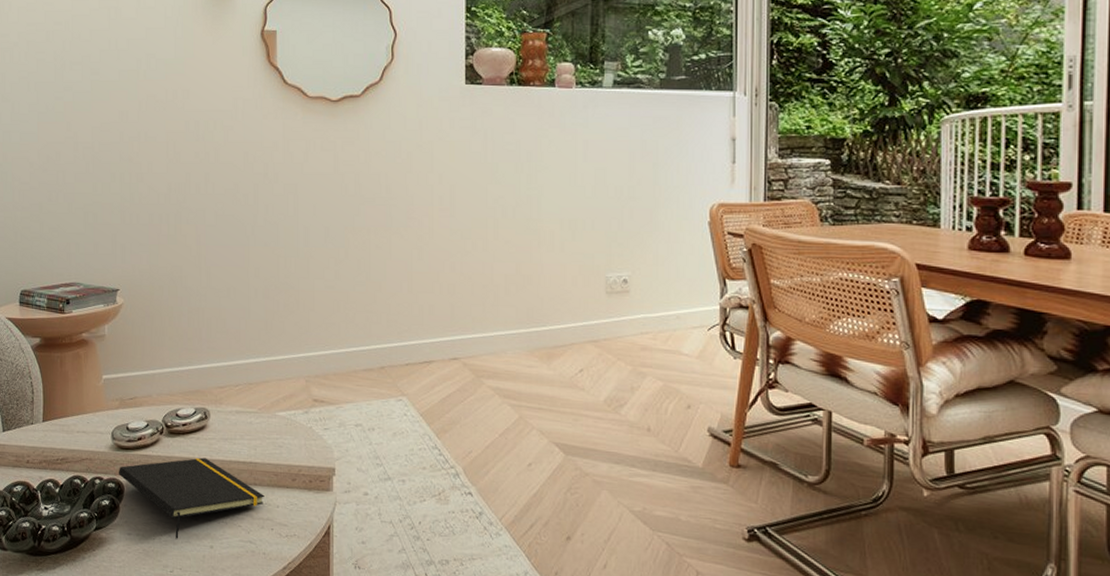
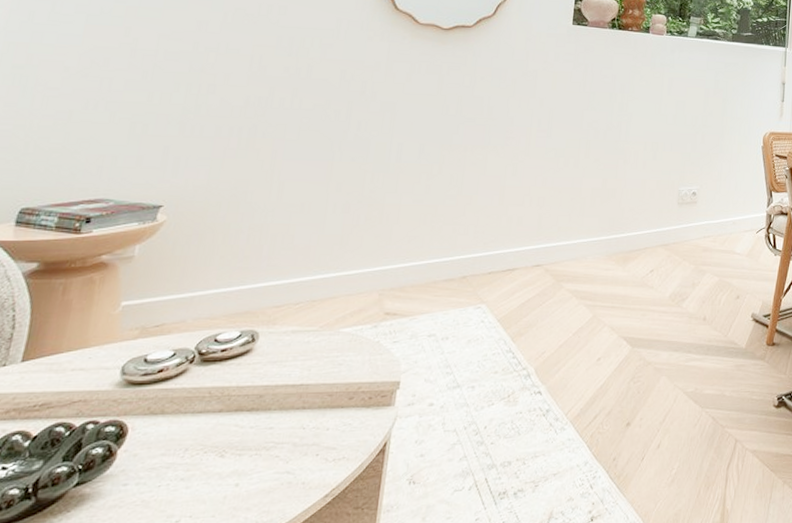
notepad: present [119,457,265,539] -> none [123,385,313,482]

